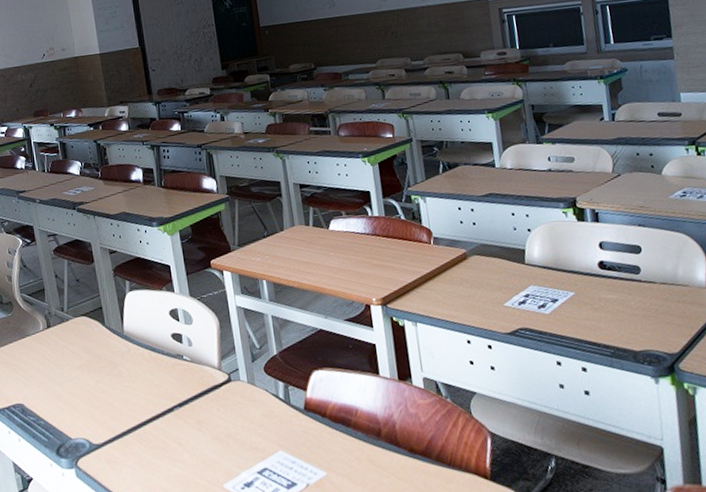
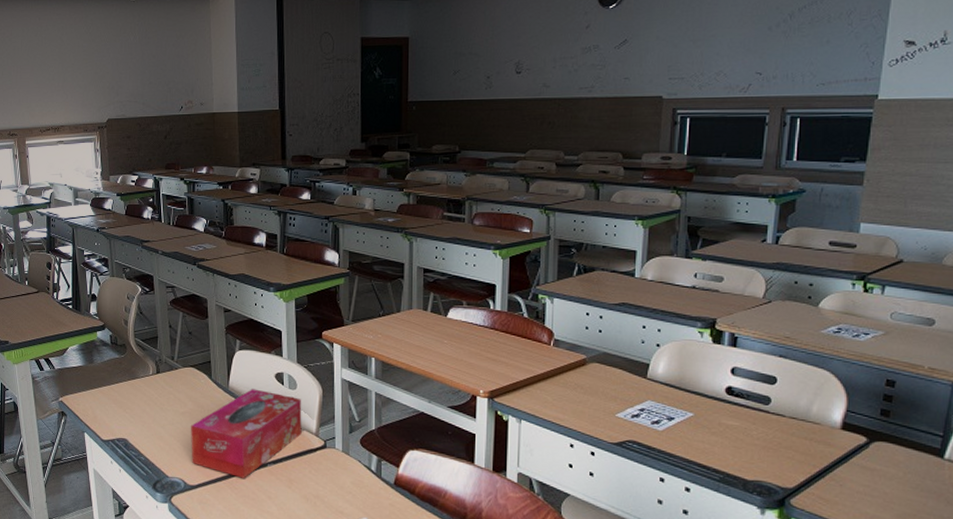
tissue box: none [89,329,204,428] -> present [191,389,302,478]

